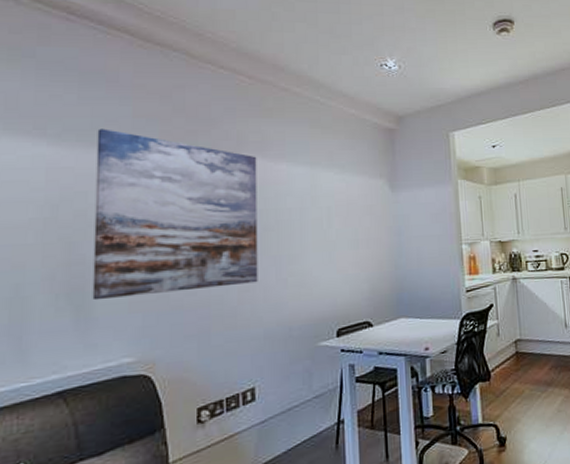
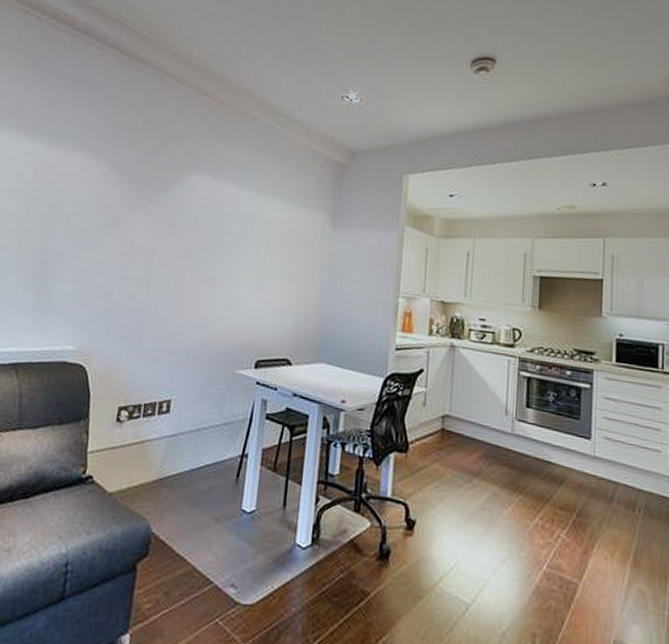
wall art: present [92,128,258,301] -> none [51,134,208,299]

